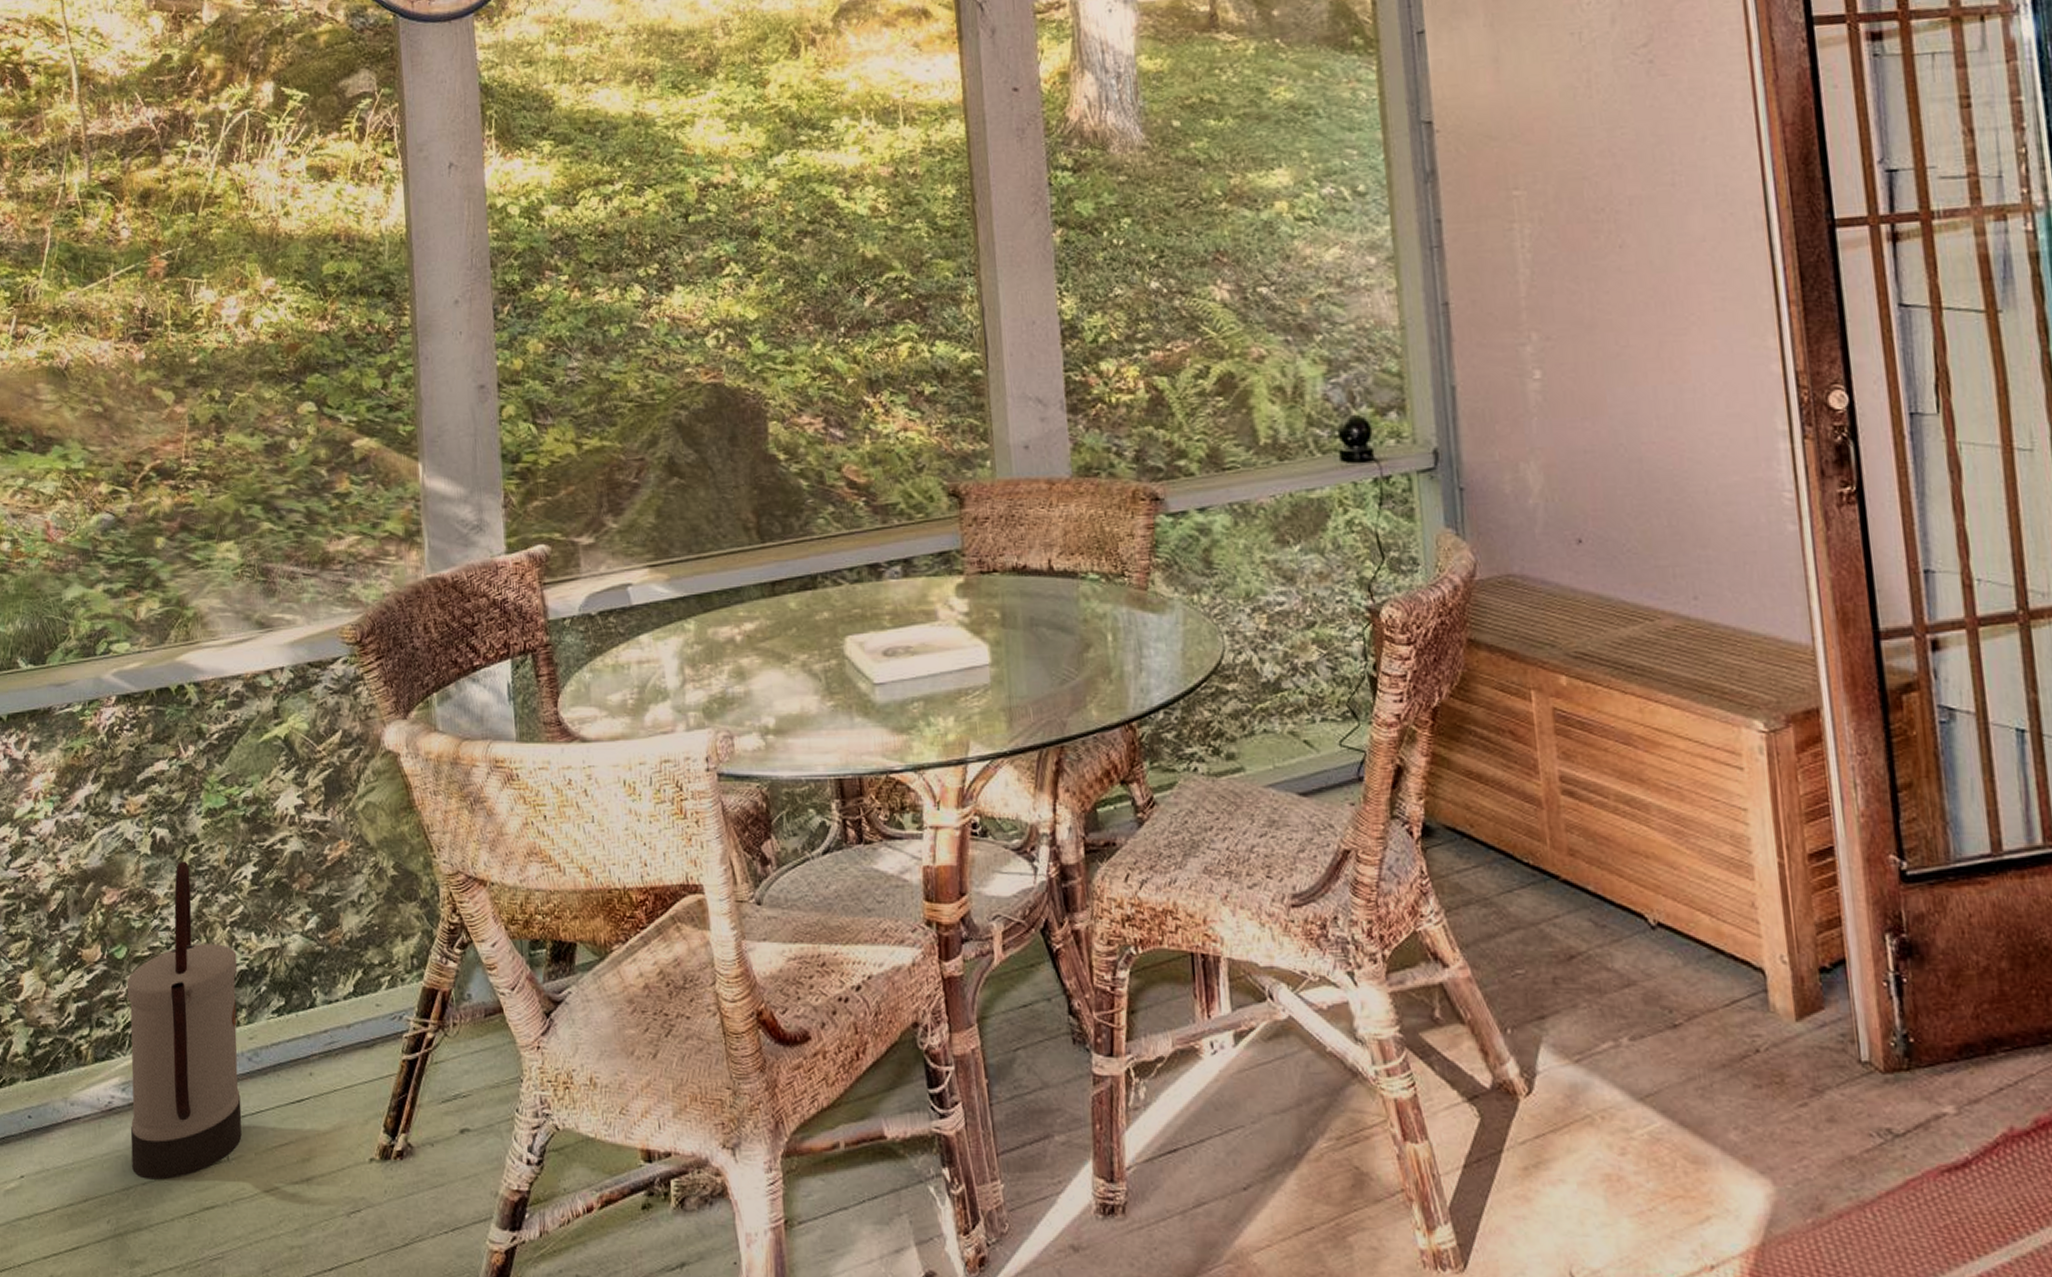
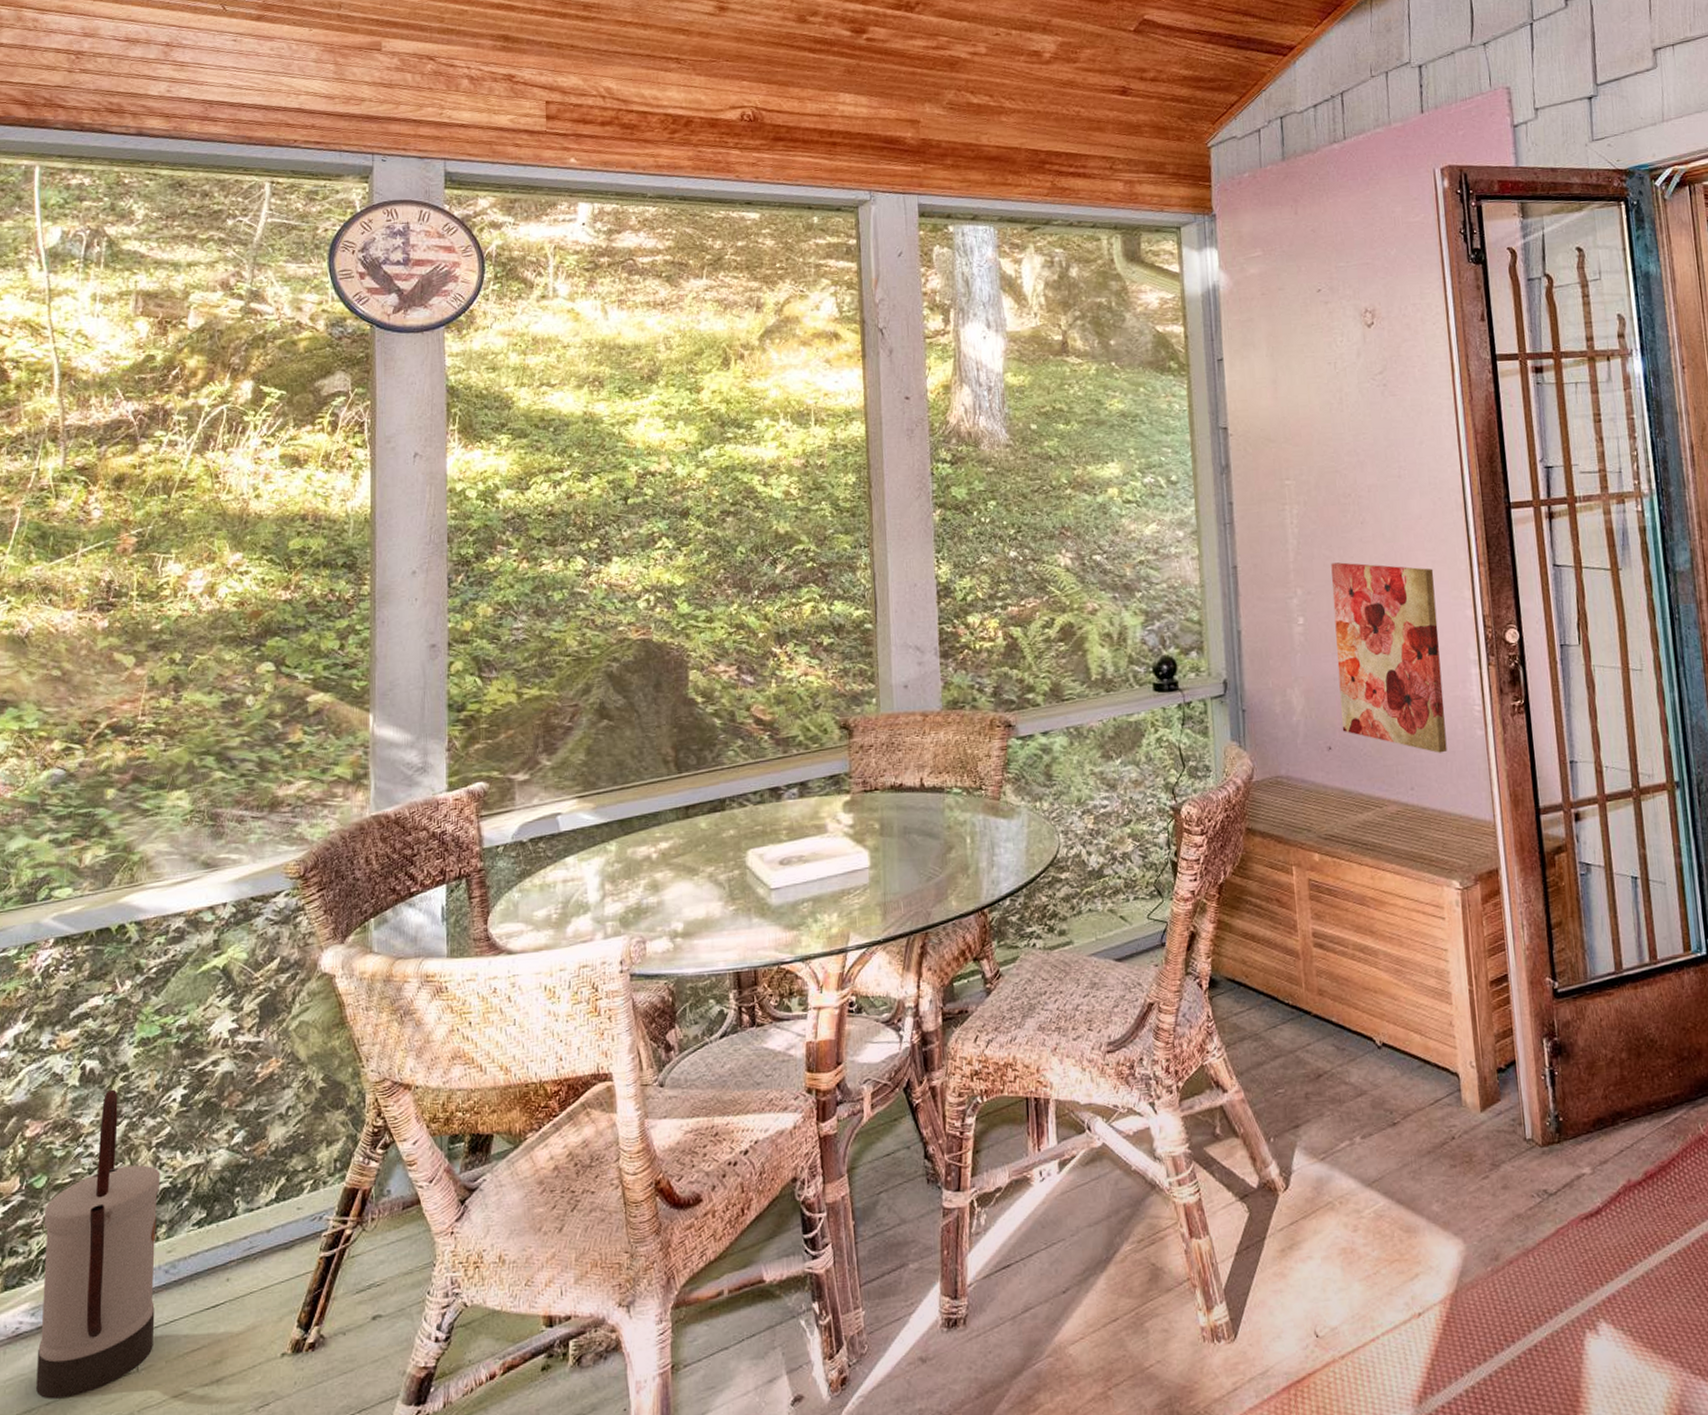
wall art: none [1578,298,1745,553] -> present [1331,562,1447,753]

